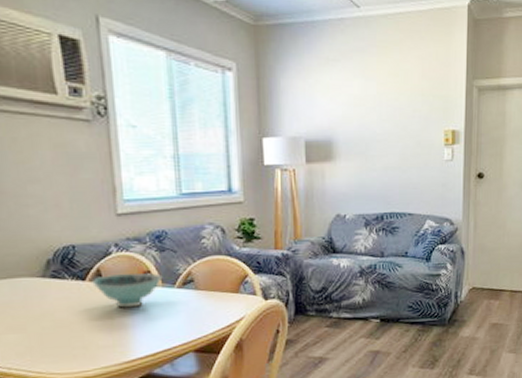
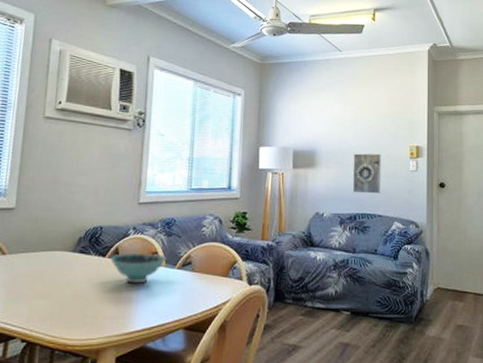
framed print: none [378,140,411,190] -> present [352,153,381,194]

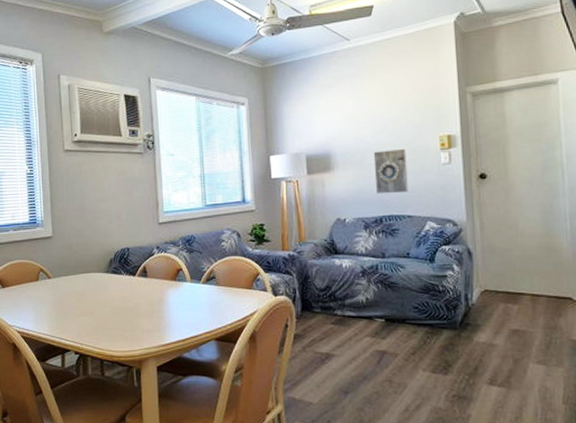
bowl: present [110,253,167,284] -> none [140,271,191,299]

